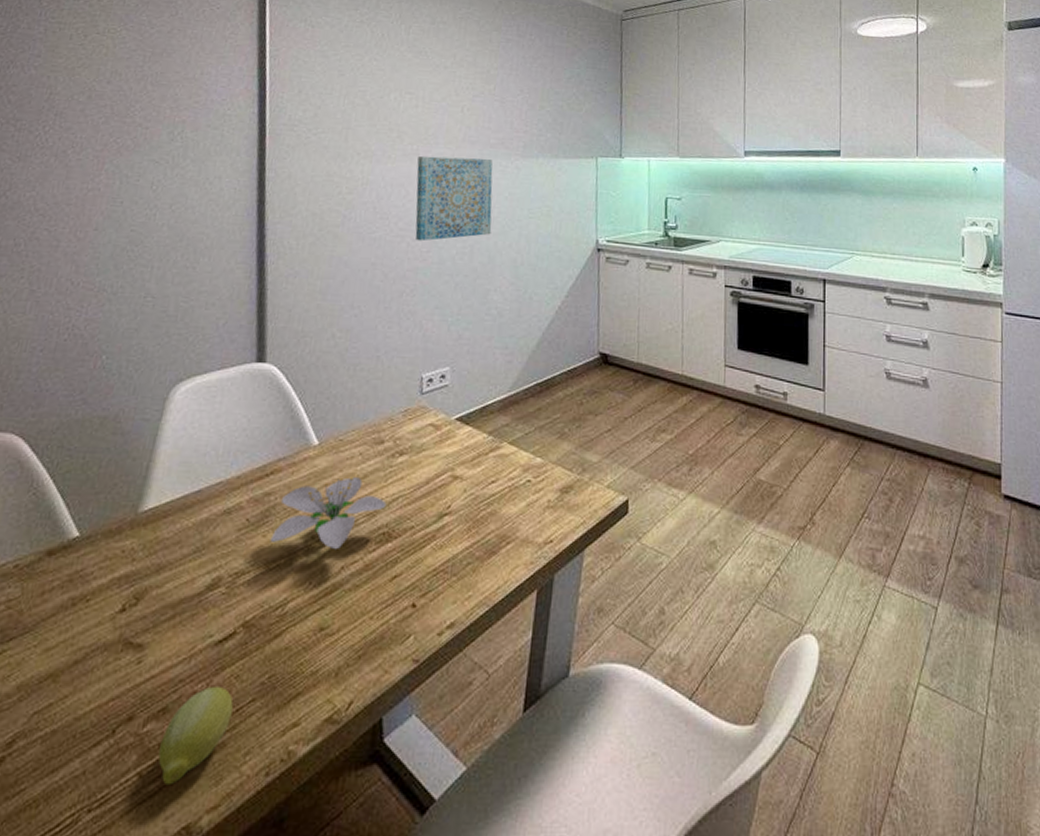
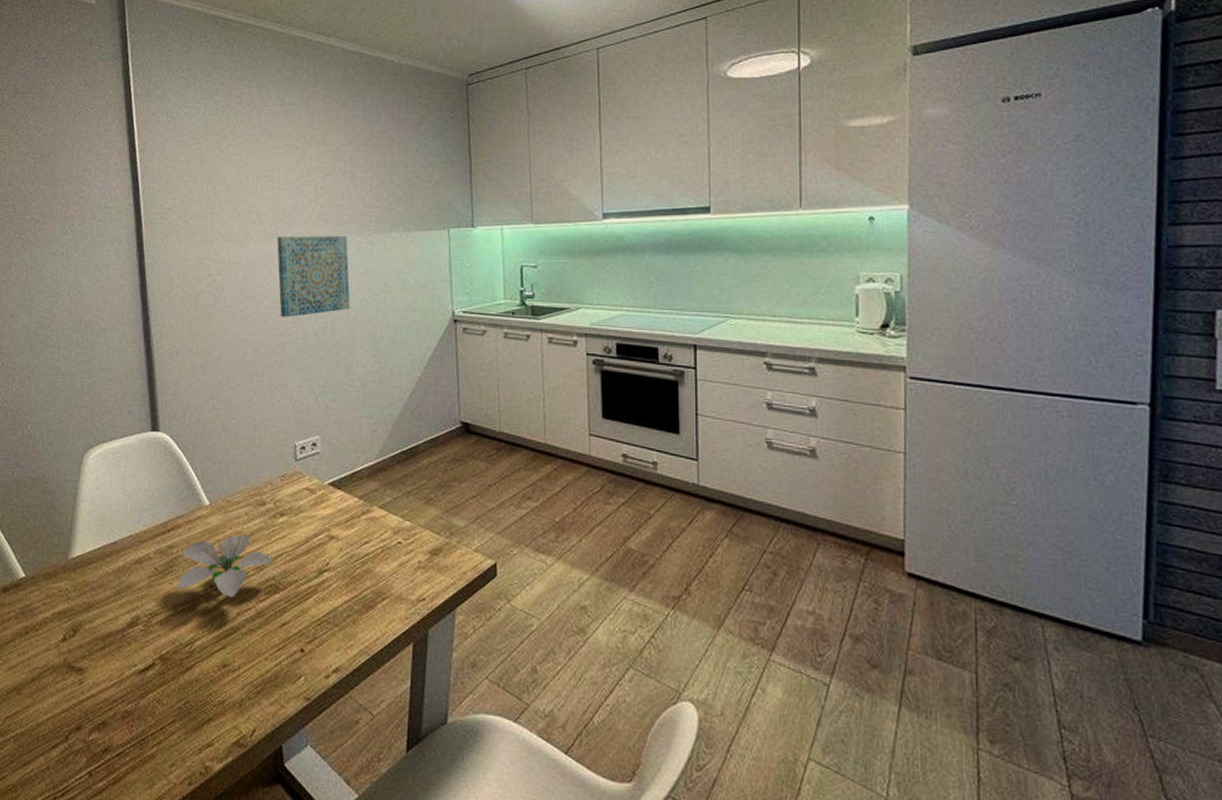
fruit: present [158,685,234,786] -> none [103,707,158,785]

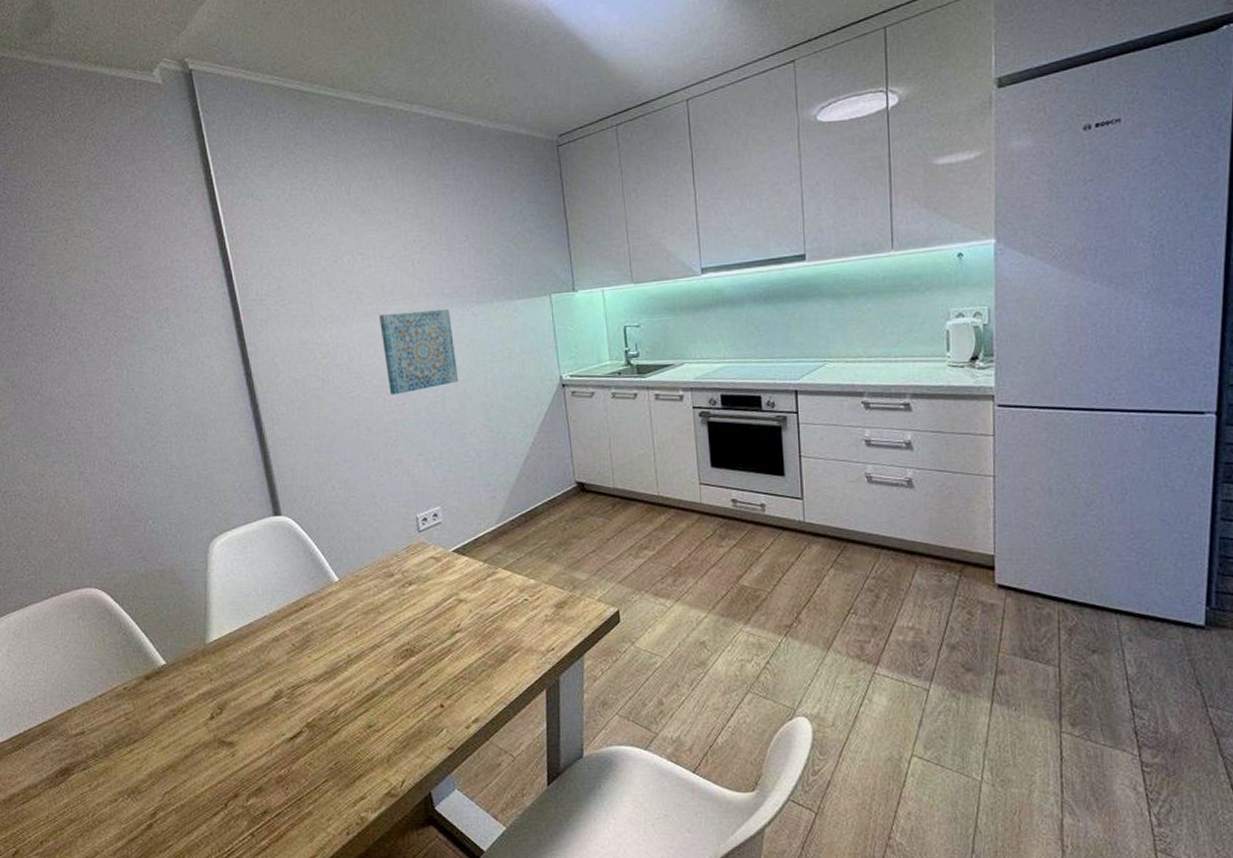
flower: present [176,534,272,597] -> none [314,606,405,664]

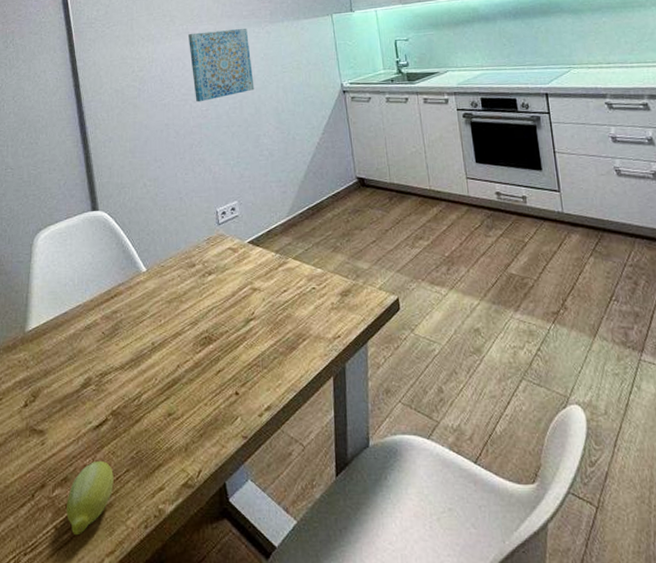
fruit: none [262,771,312,842] -> present [67,460,114,536]

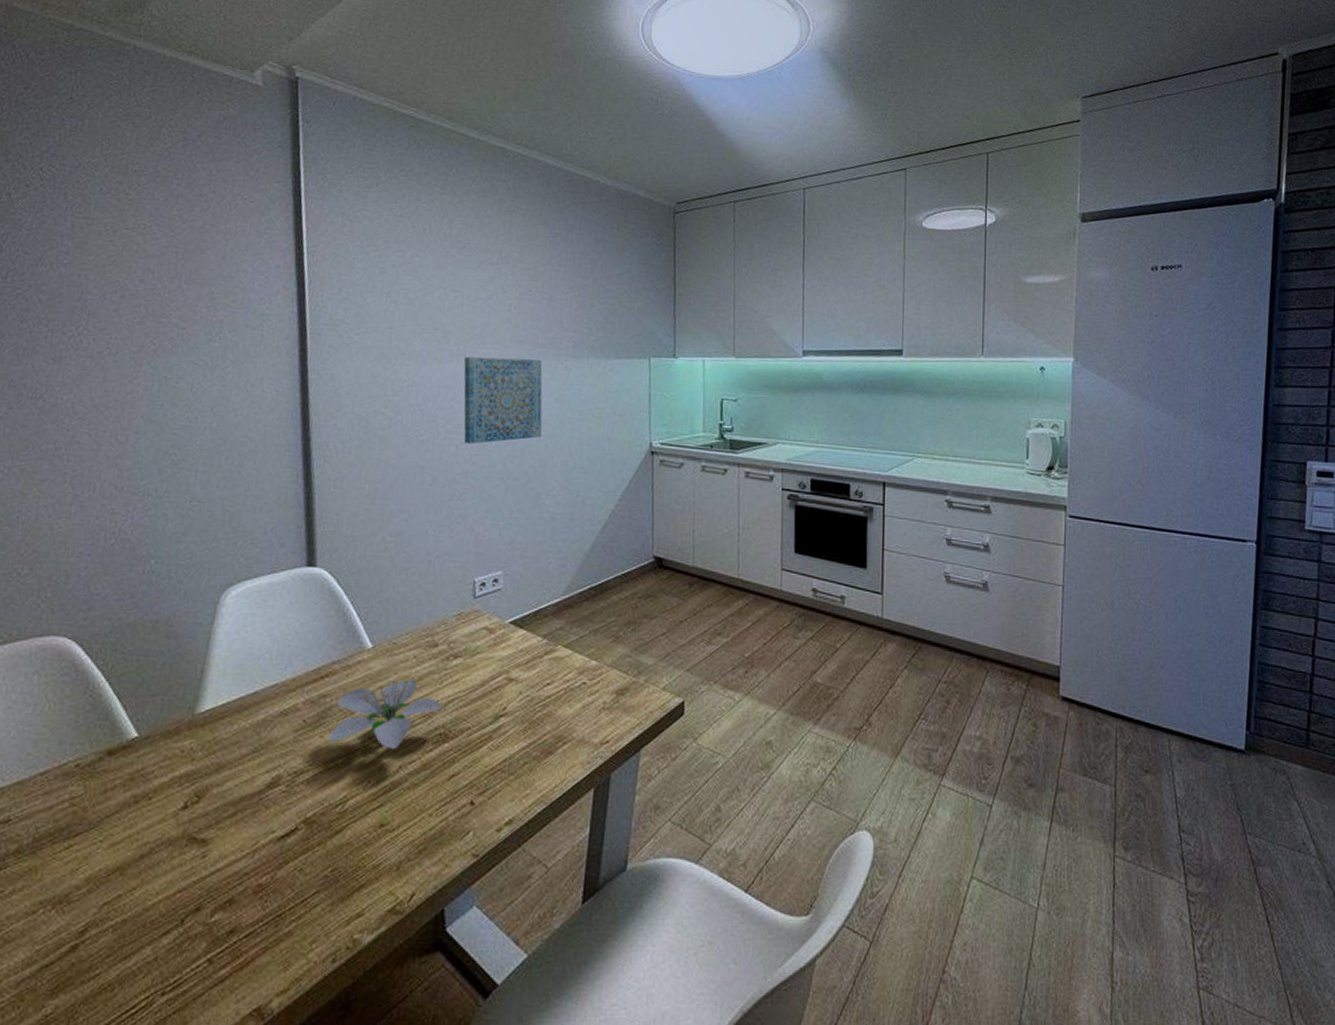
fruit: present [67,460,114,536] -> none [227,878,298,971]
flower: none [122,295,205,352] -> present [327,679,443,749]

